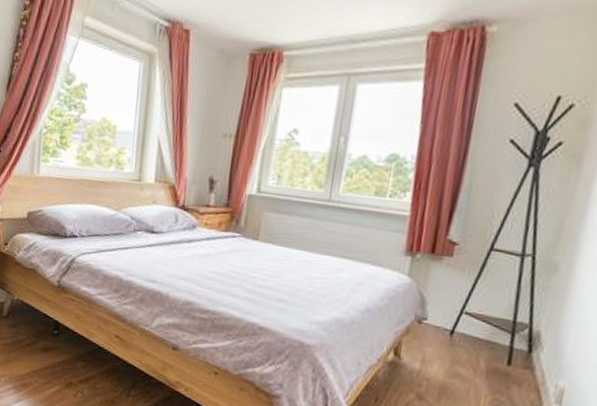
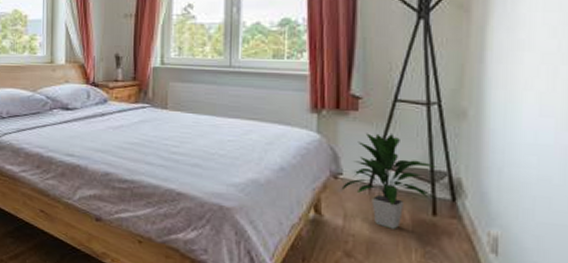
indoor plant: none [423,280,521,376] -> present [341,133,438,229]

